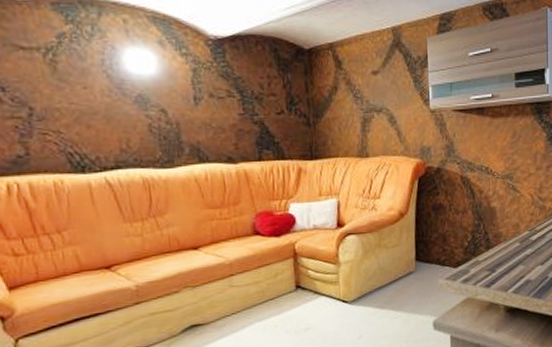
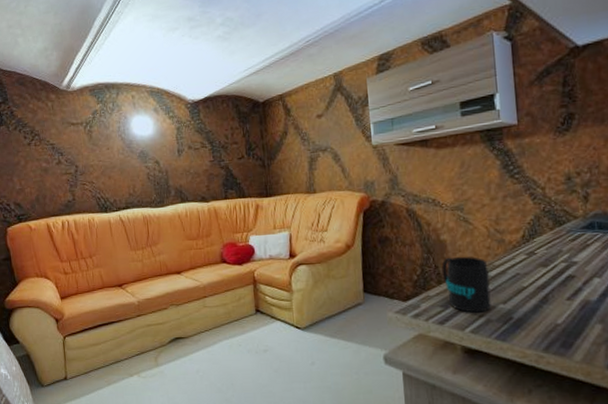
mug: none [490,222,531,275] -> present [441,256,491,313]

